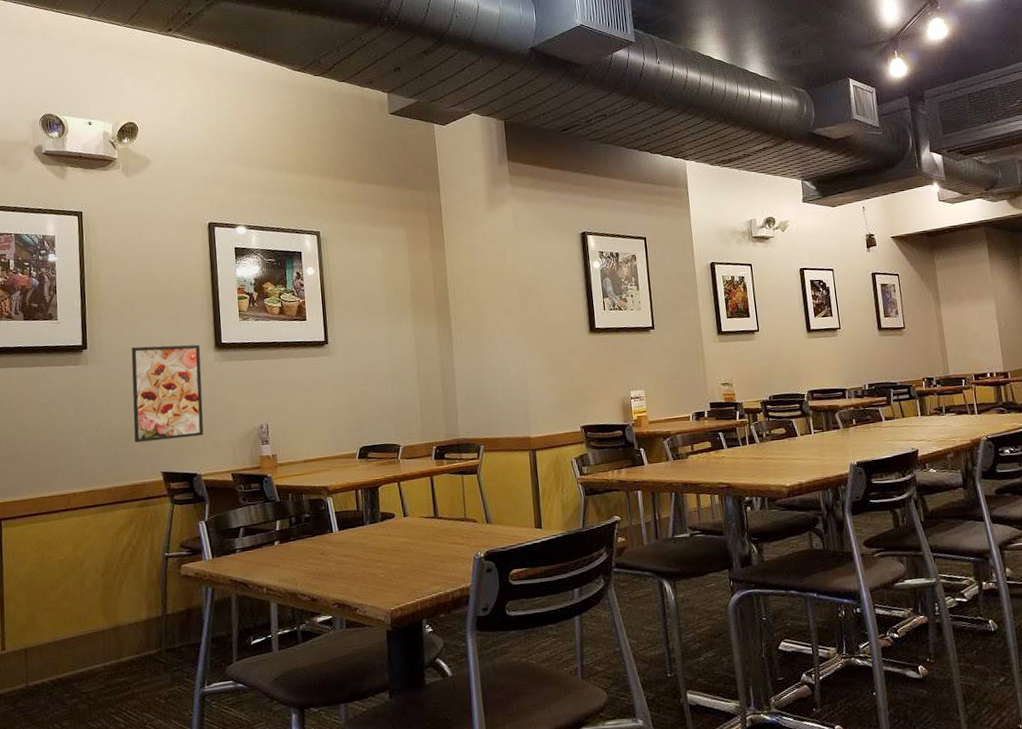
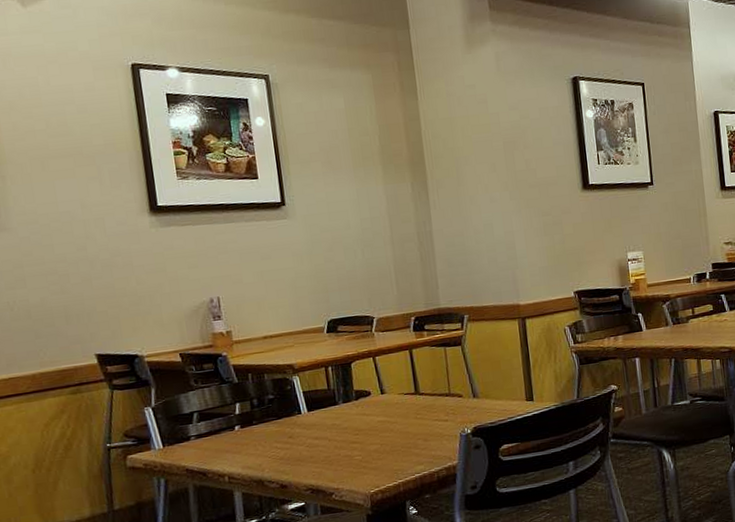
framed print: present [131,344,204,443] -> none [46,208,143,322]

